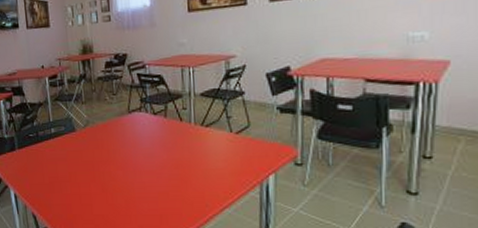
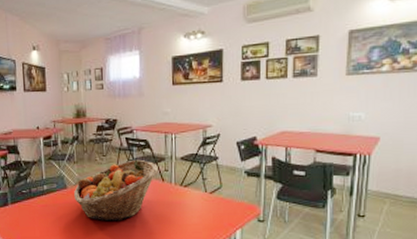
fruit basket: none [83,97,175,166] -> present [74,159,158,221]

